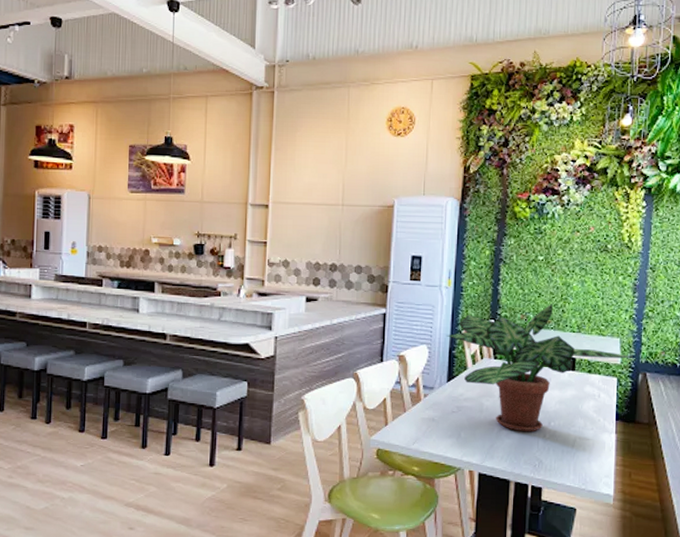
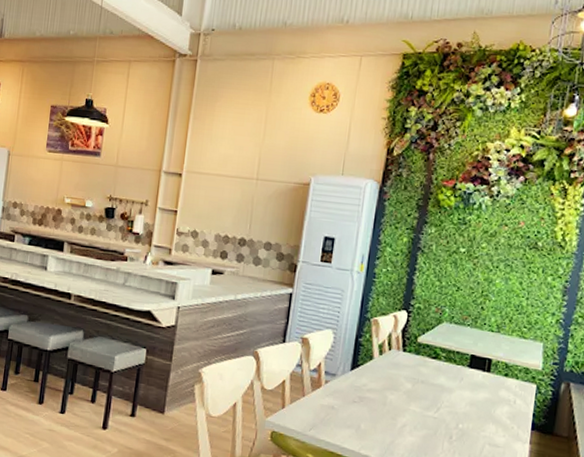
potted plant: present [447,302,633,432] -> none [354,298,557,433]

